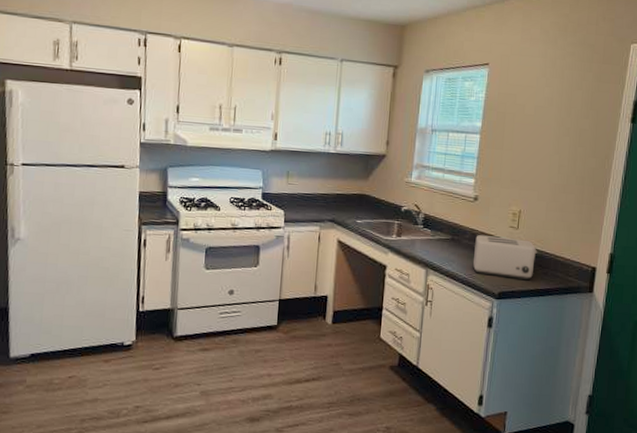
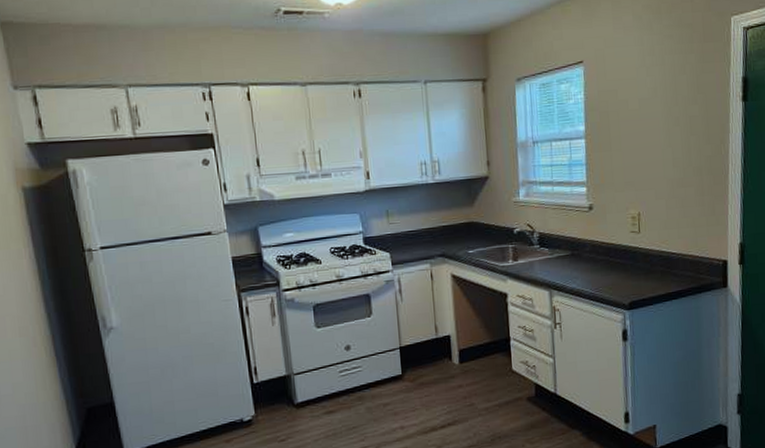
toaster: present [472,235,538,281] -> none [596,243,664,288]

